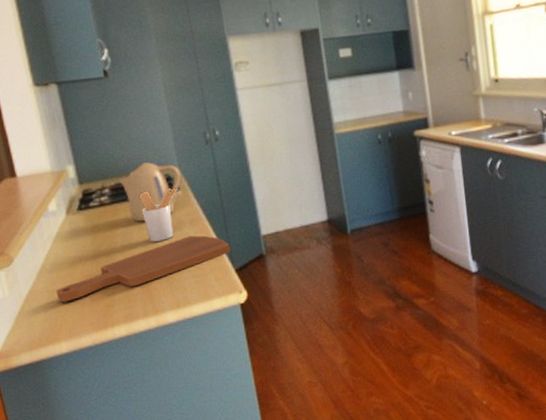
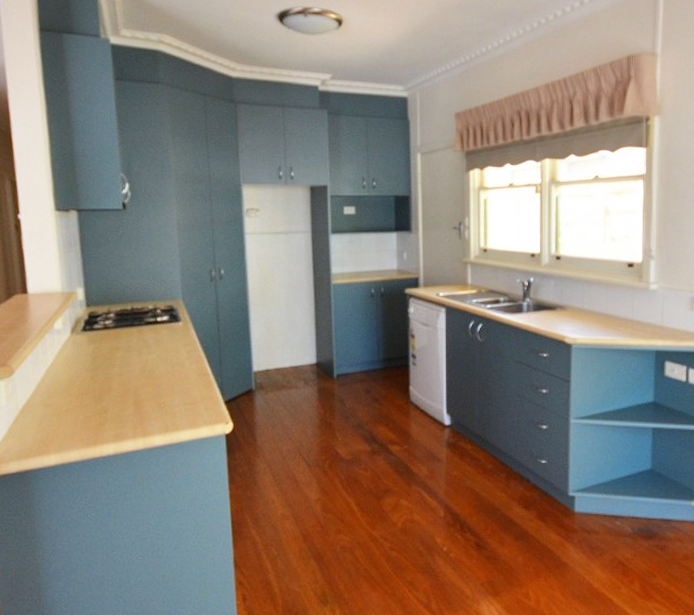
cutting board: present [55,235,230,302] -> none [51,365,222,416]
kettle: present [118,162,181,222] -> none [123,293,184,348]
utensil holder: present [140,187,177,242] -> none [142,318,178,367]

